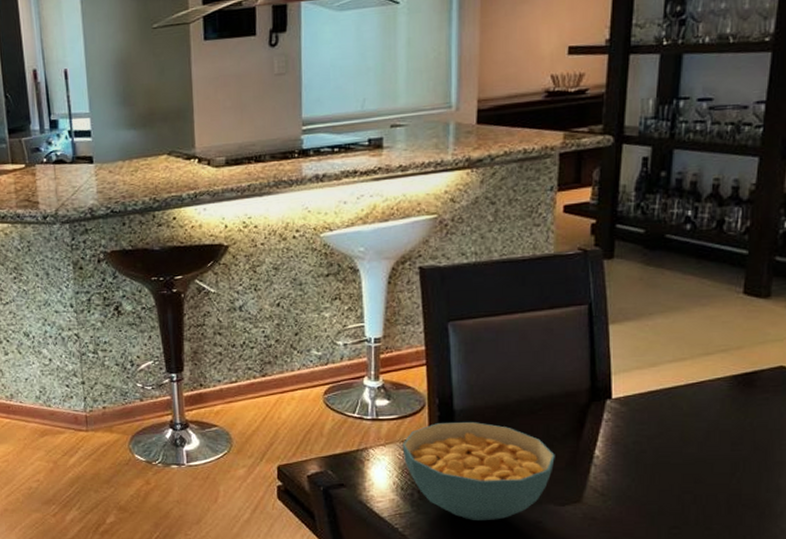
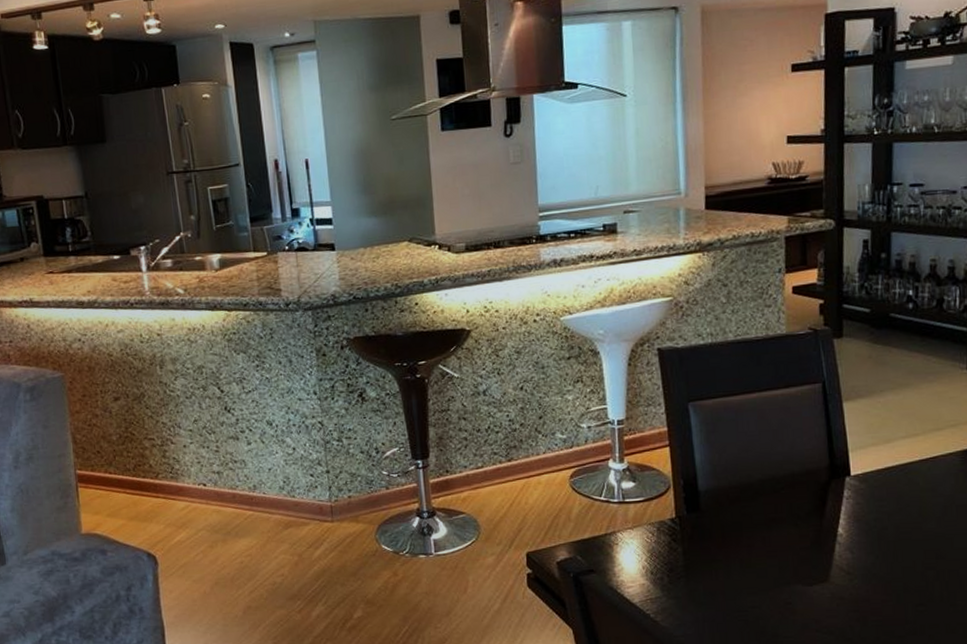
cereal bowl: present [402,422,555,522] -> none [649,502,800,605]

